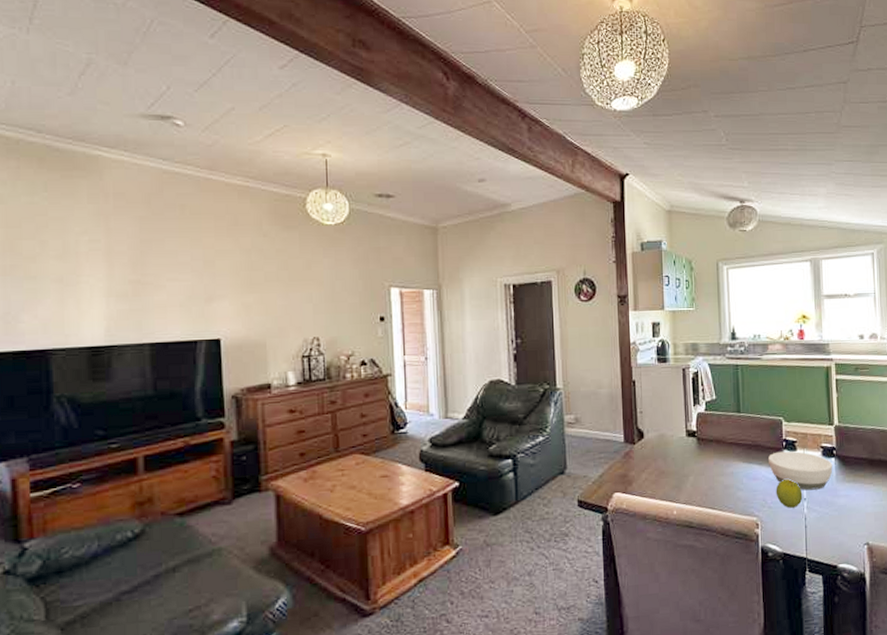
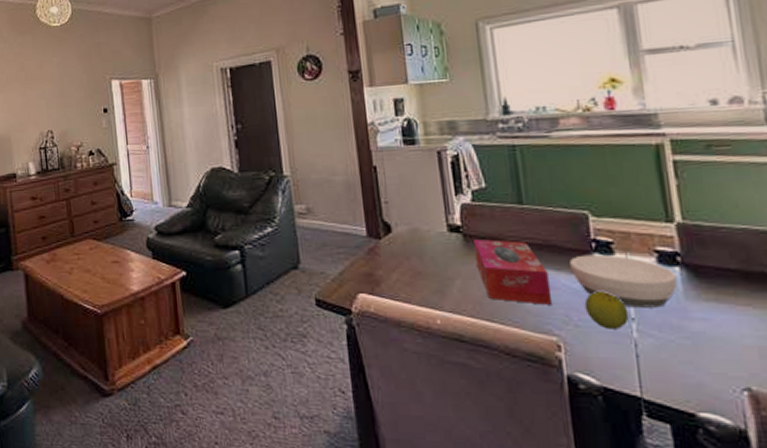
tissue box: none [704,442,756,493] -> present [473,239,553,305]

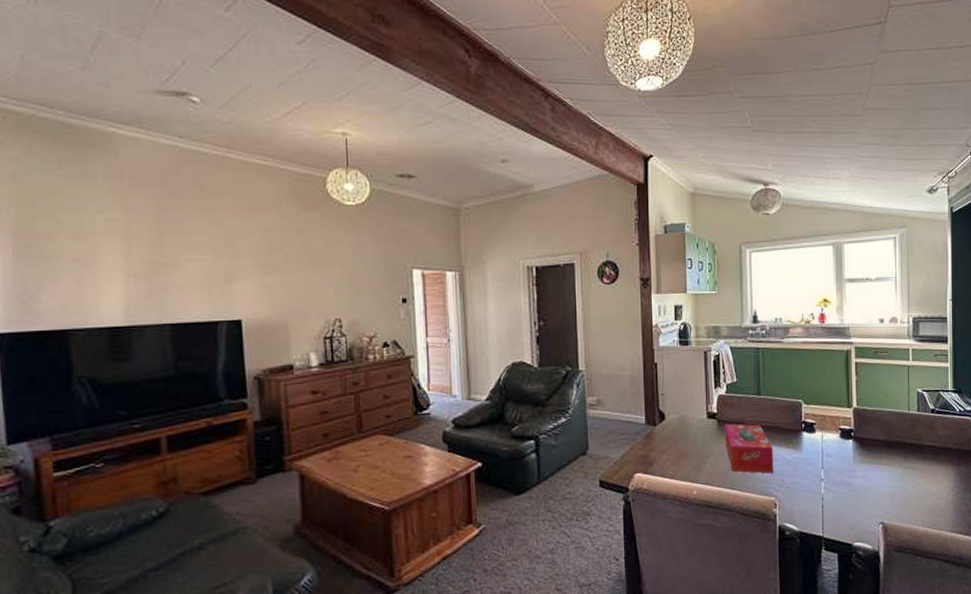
bowl: present [570,254,678,308] -> none [788,433,850,471]
fruit: present [584,292,630,329] -> none [794,460,820,489]

